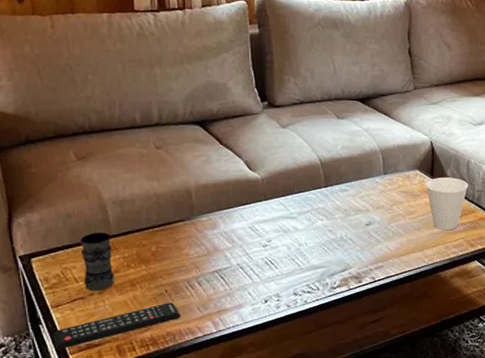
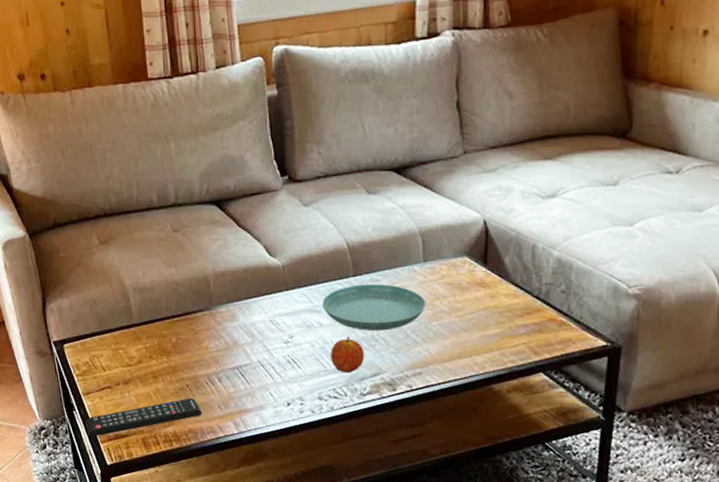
jar: present [80,232,115,291] -> none [106,321,139,381]
saucer: none [297,193,386,233] -> present [322,284,426,331]
fruit: none [305,238,334,270] -> present [331,336,364,373]
cup: present [425,177,469,231] -> none [476,266,534,333]

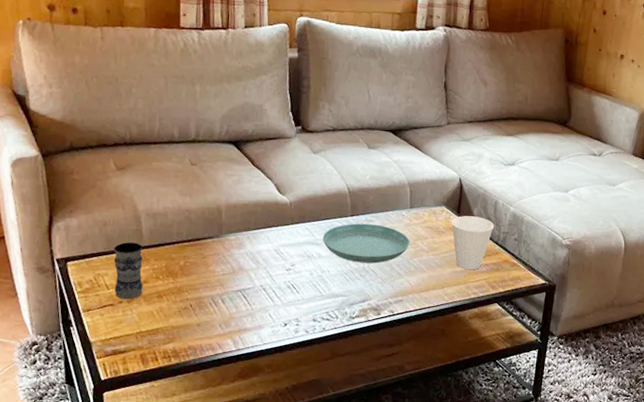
remote control: present [85,398,201,438] -> none [82,317,203,354]
jar: none [106,321,139,381] -> present [114,242,144,300]
fruit: present [331,336,364,373] -> none [326,266,356,299]
cup: none [476,266,534,333] -> present [451,216,495,270]

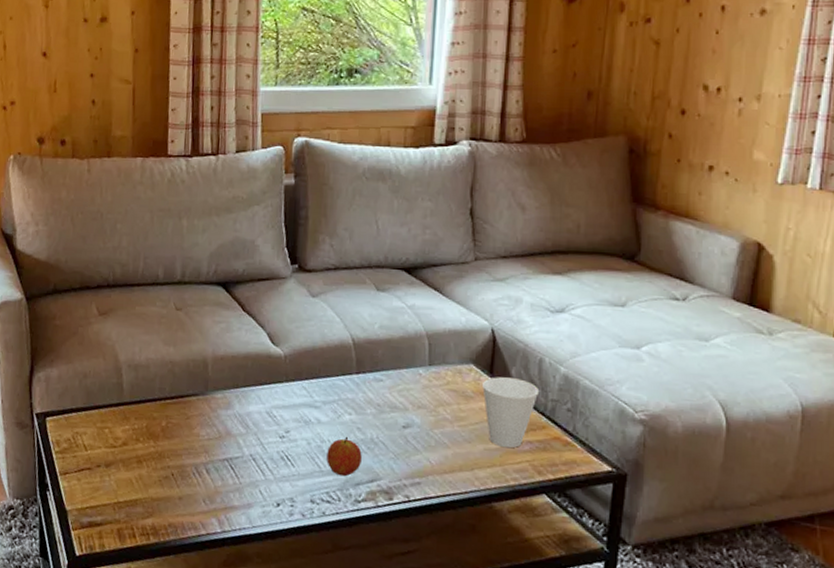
jar: present [114,242,144,300] -> none [92,397,124,464]
saucer: present [322,223,410,264] -> none [322,382,430,434]
fruit: none [326,266,356,299] -> present [327,436,362,477]

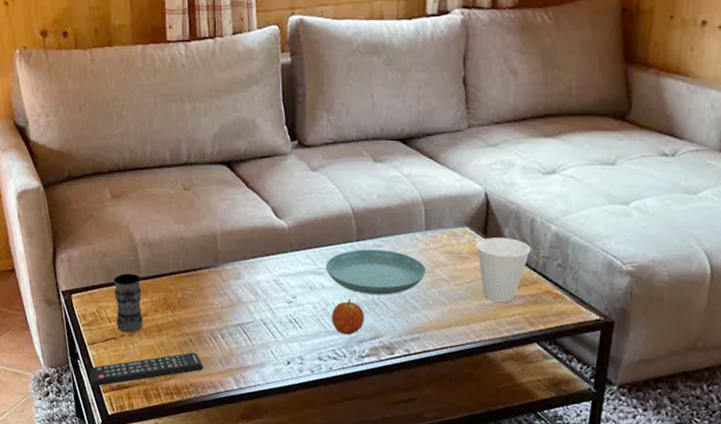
remote control: none [58,488,185,523] -> present [89,352,203,387]
jar: none [92,397,124,464] -> present [113,273,144,333]
saucer: none [322,382,430,434] -> present [325,249,427,295]

